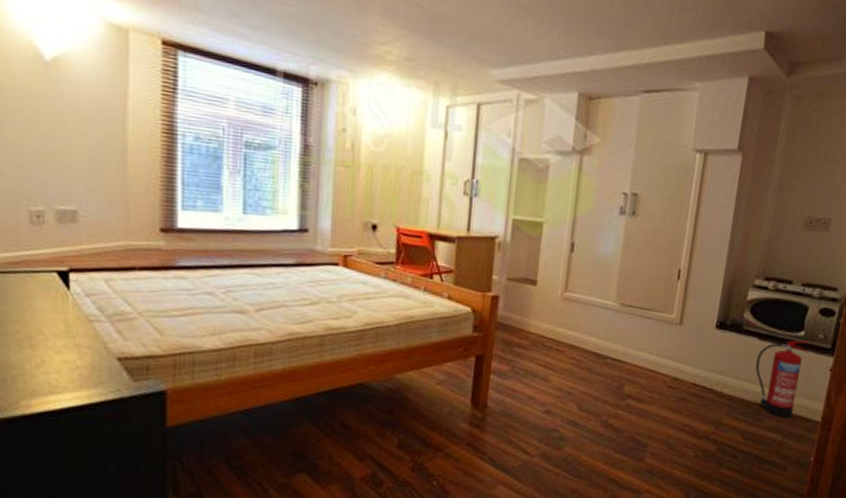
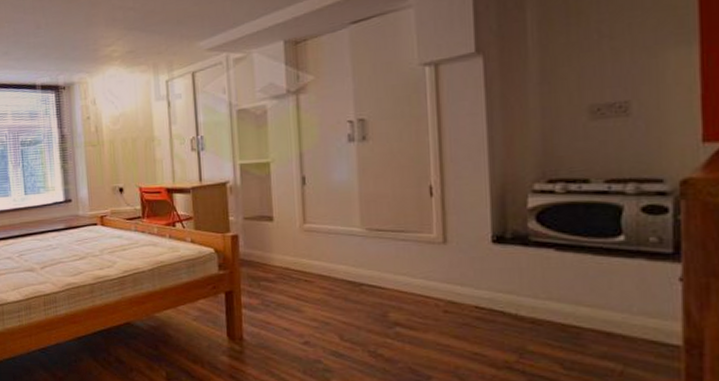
fire extinguisher: present [755,340,810,418] -> none [559,246,637,342]

